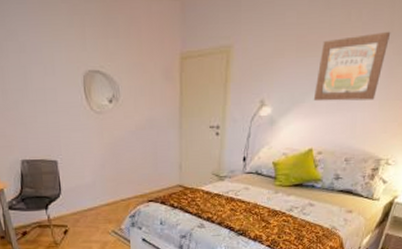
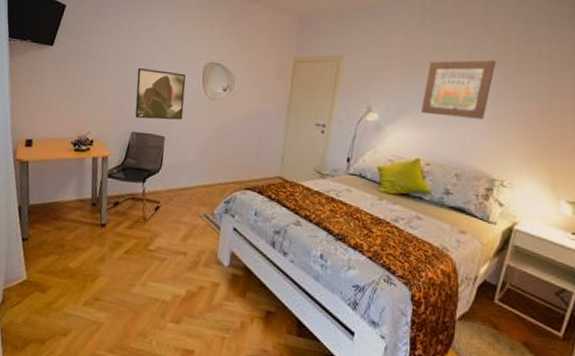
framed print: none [9,87,71,145] -> present [135,68,186,120]

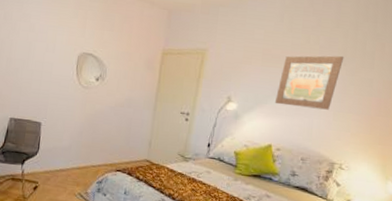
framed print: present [135,68,186,120] -> none [12,57,60,107]

